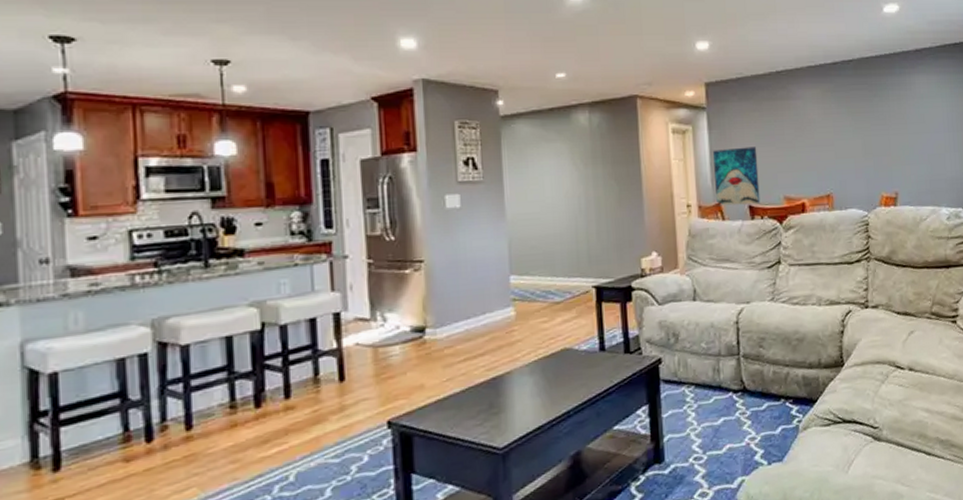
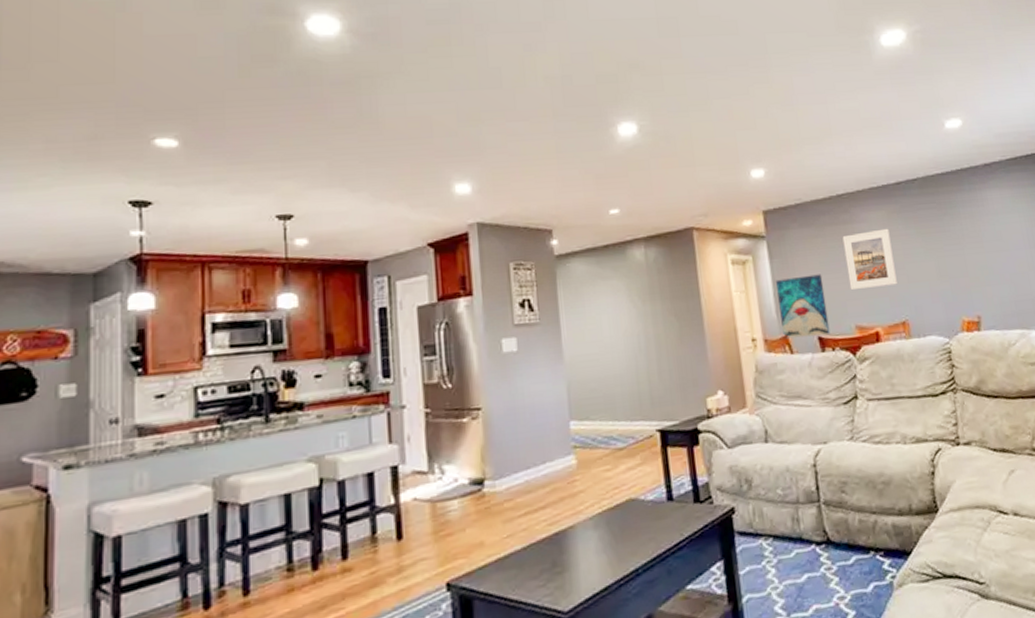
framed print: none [778,106,826,162] -> present [842,228,897,290]

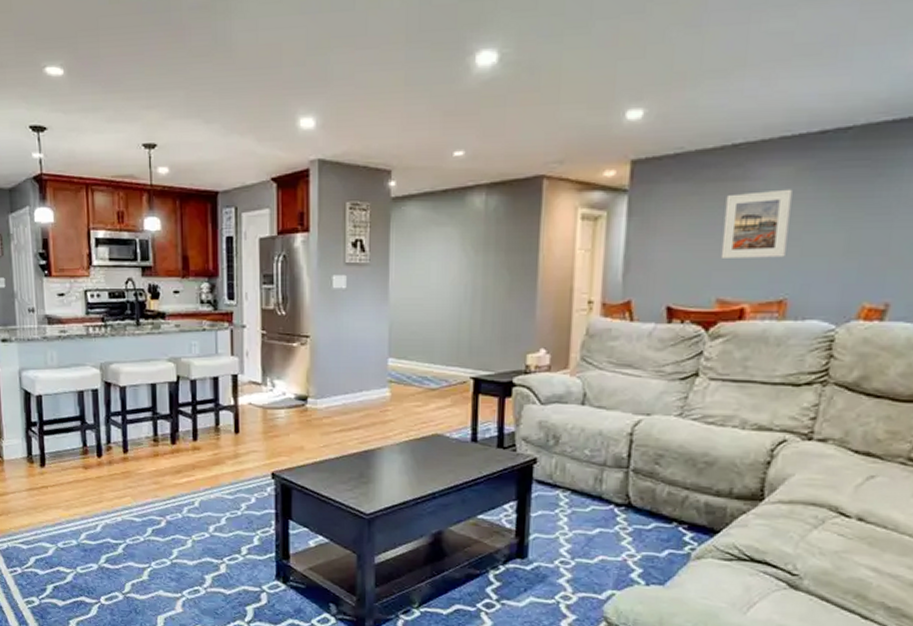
wall art: present [776,274,831,339] -> none [625,238,689,305]

